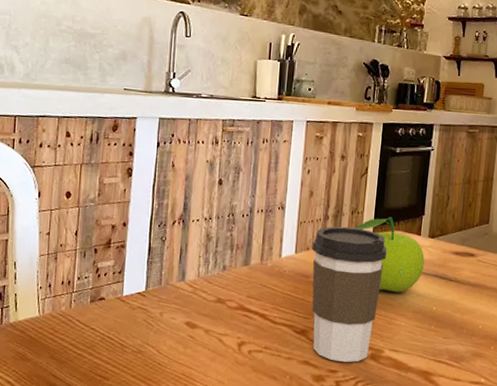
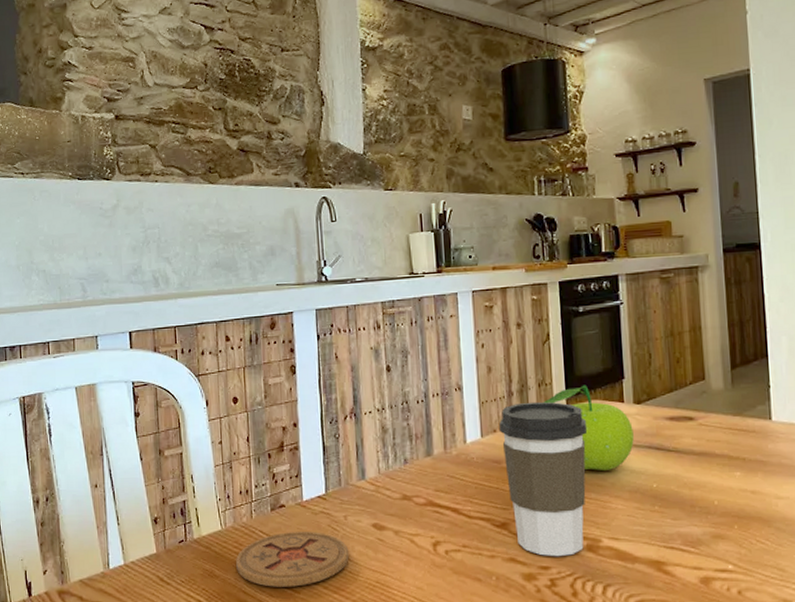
coaster: none [49,323,161,374] -> present [236,532,349,587]

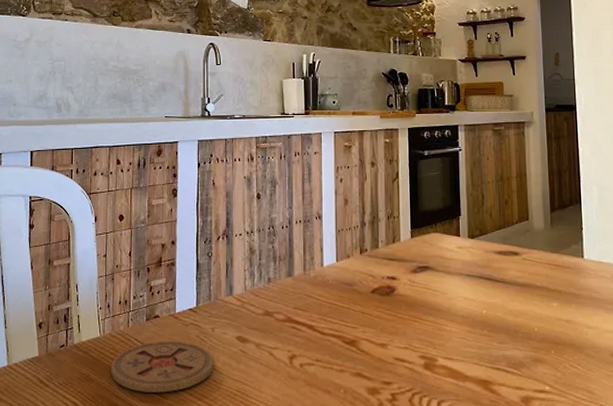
coffee cup: present [498,401,588,557] -> none [352,232,428,374]
fruit: present [542,385,634,472] -> none [390,219,468,297]

